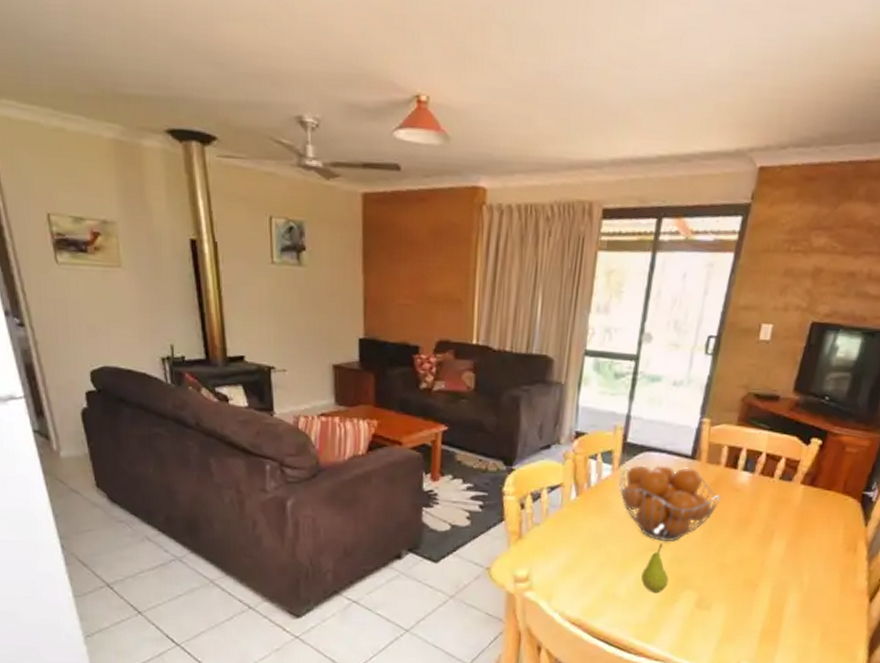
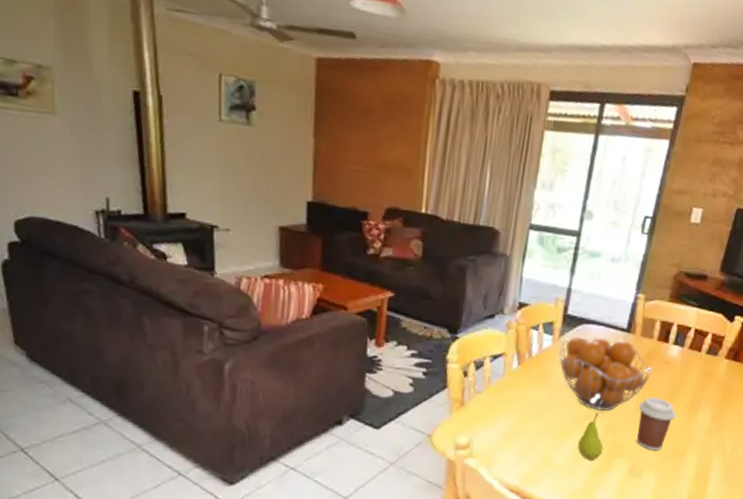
coffee cup: none [704,527,748,582] -> present [636,397,677,450]

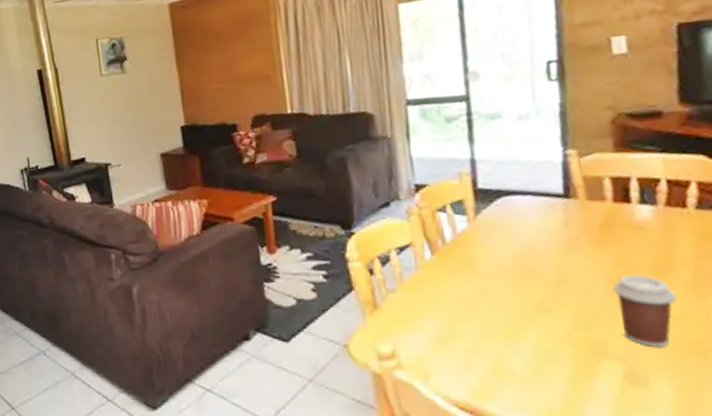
fruit basket: present [558,336,654,411] -> none [479,208,620,299]
fruit: present [577,412,604,461] -> none [537,302,578,367]

